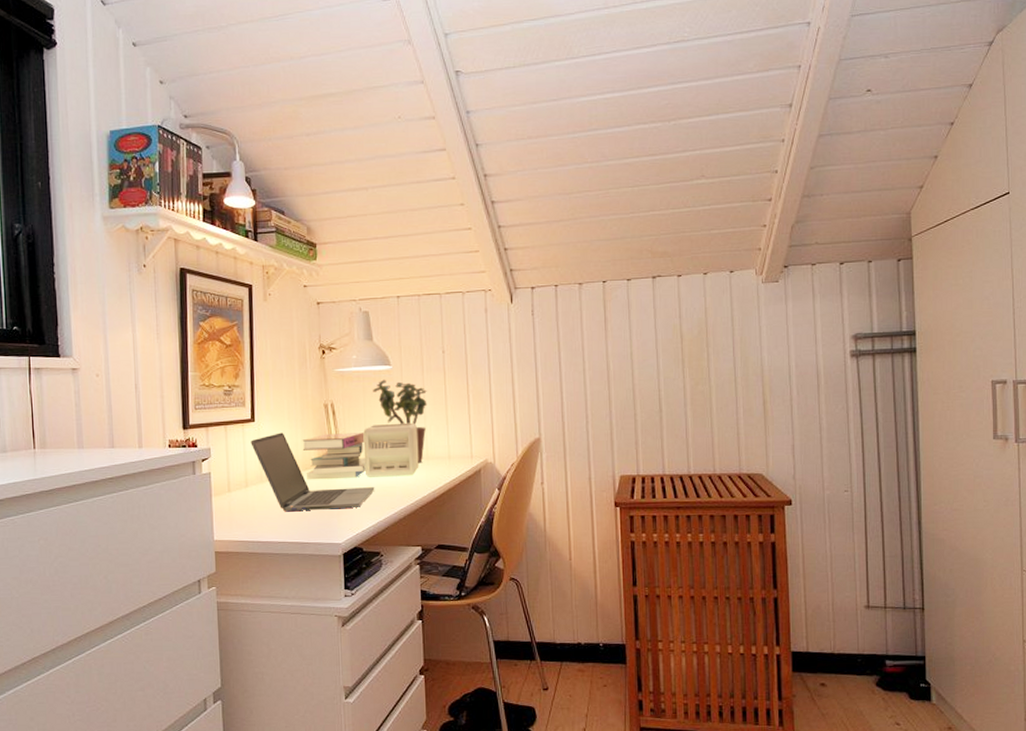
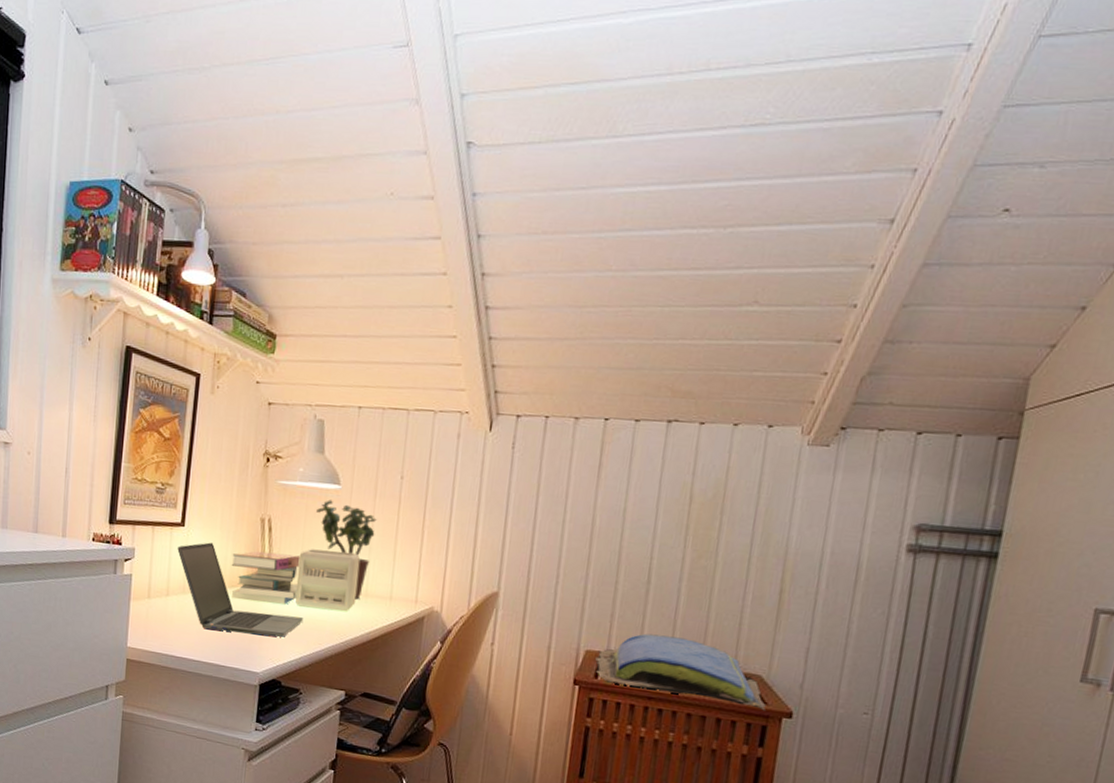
towel: none [629,453,770,503] -> present [595,633,766,711]

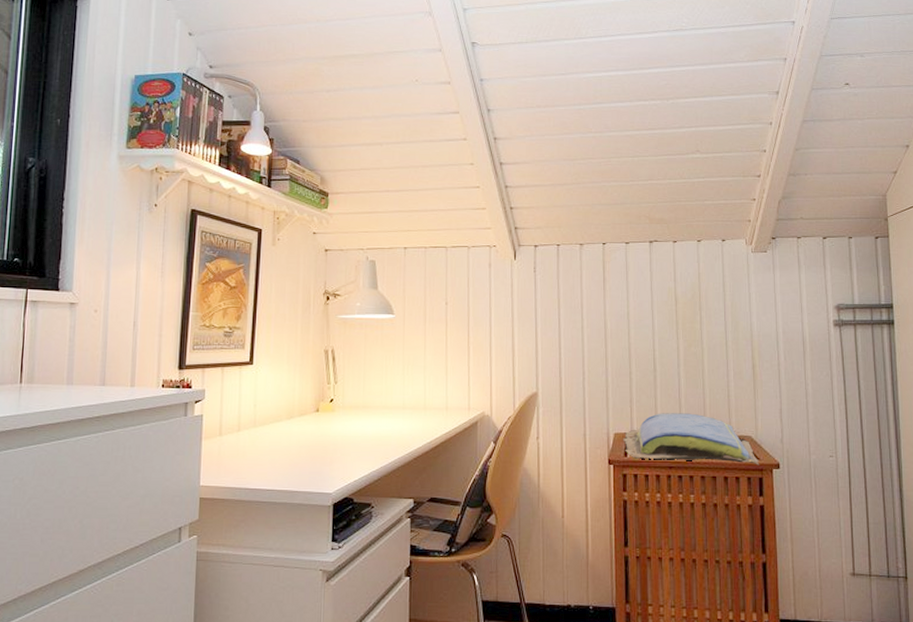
laptop: present [177,542,304,637] -> none [247,377,370,459]
books: present [231,551,300,605] -> none [299,380,363,427]
desk organizer: present [295,549,360,612] -> none [361,372,417,426]
potted plant: present [316,500,377,600] -> none [374,328,428,413]

